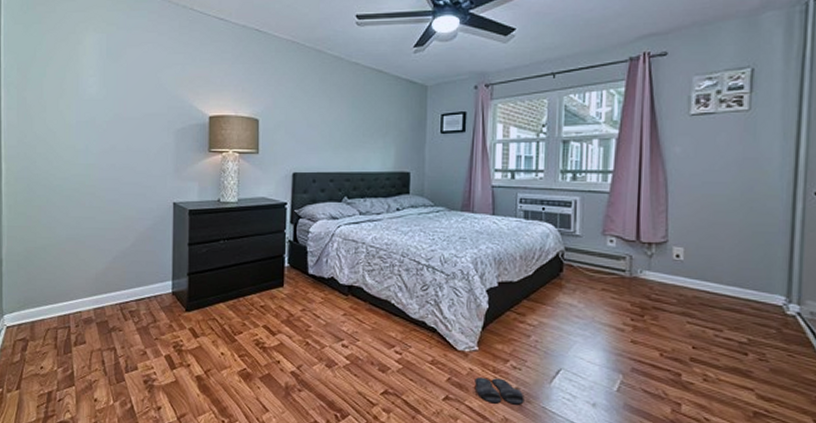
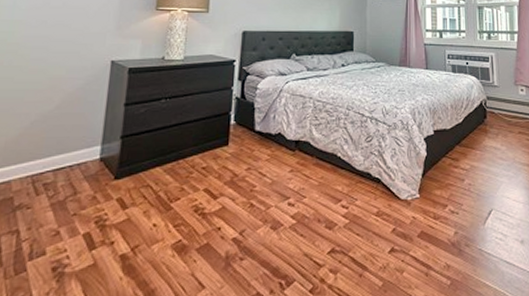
slippers: present [474,377,524,405] -> none [418,224,463,251]

